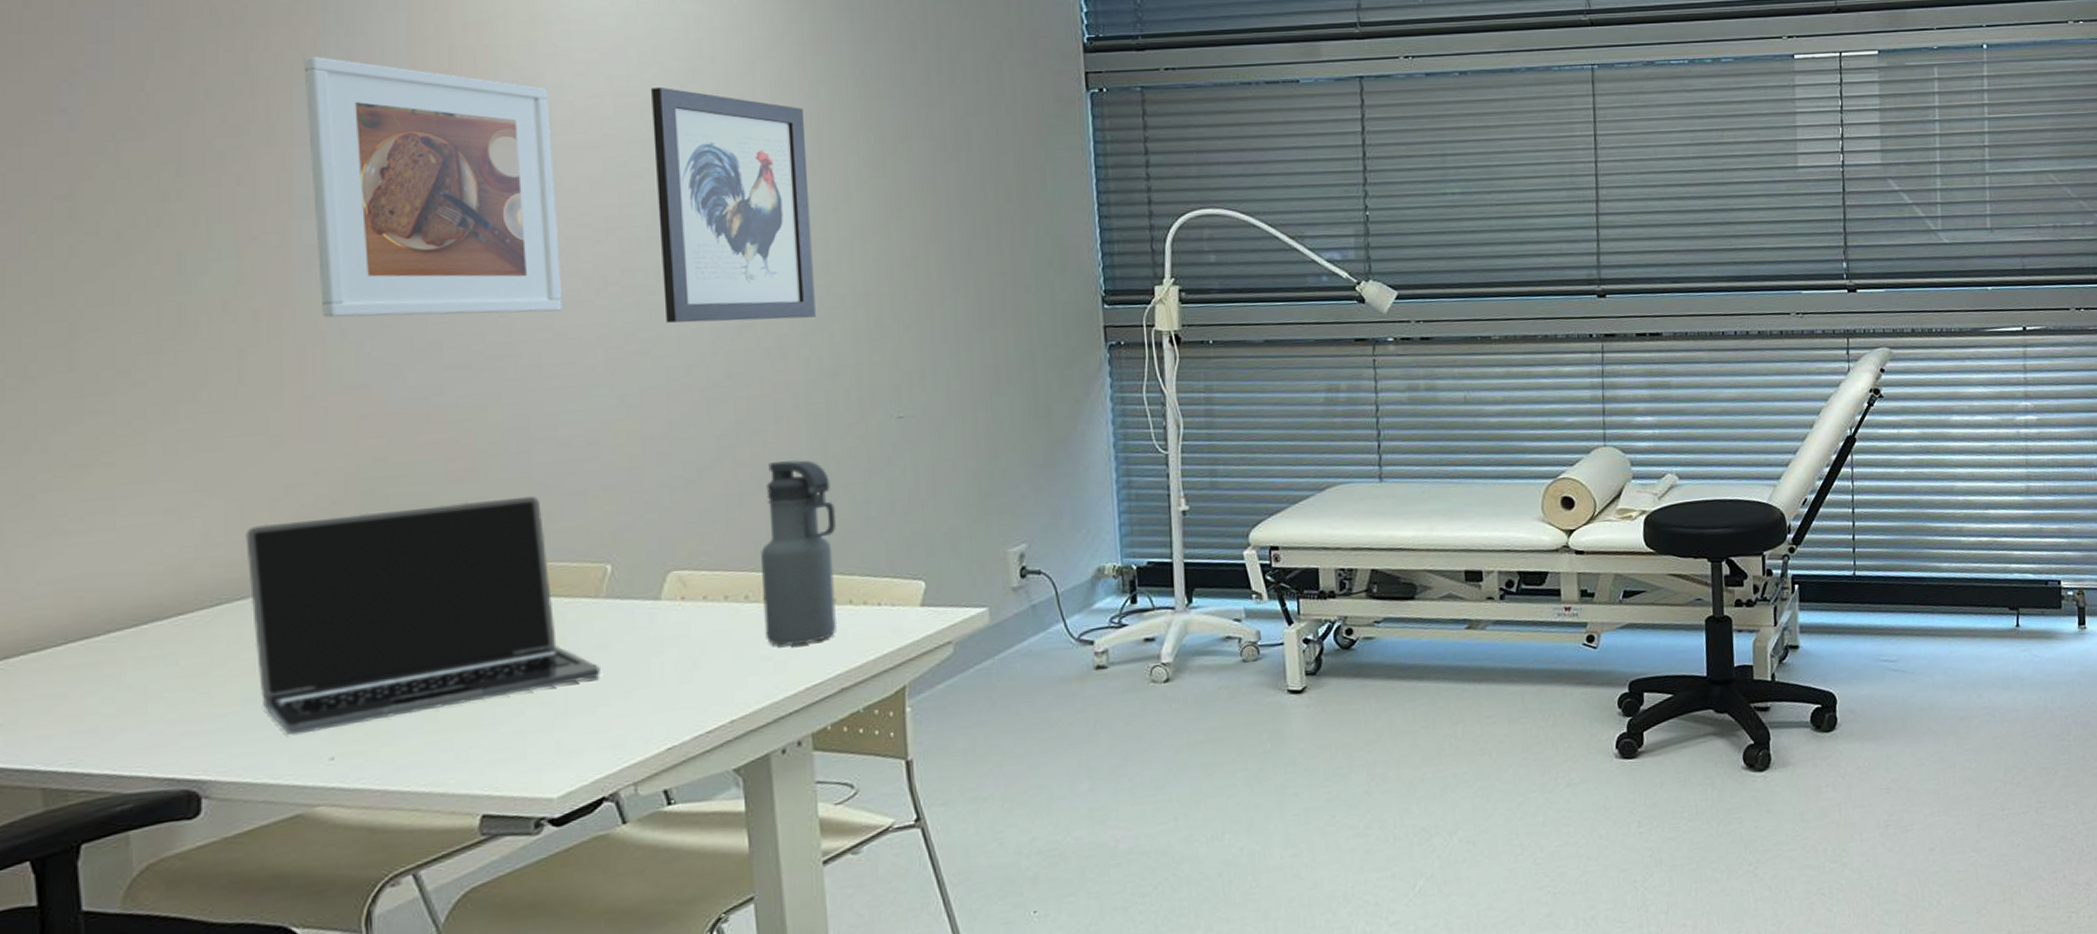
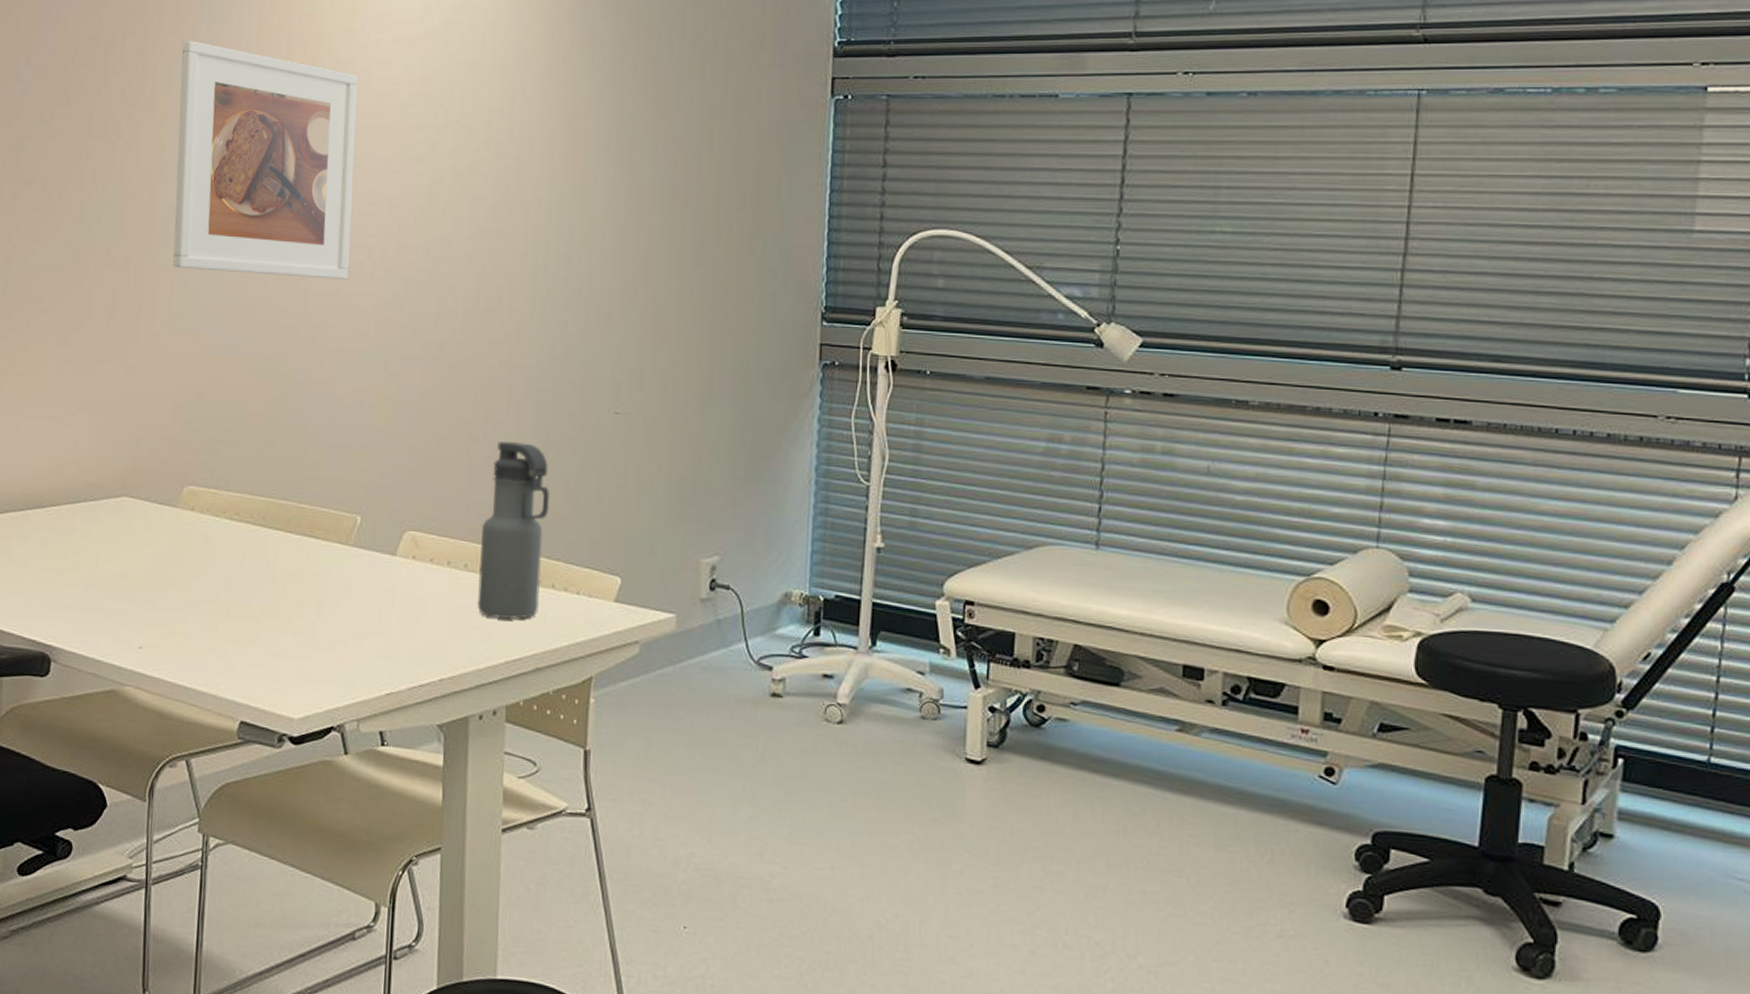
laptop: present [245,495,600,736] -> none [98,439,342,623]
wall art: present [651,86,816,323] -> none [428,77,565,306]

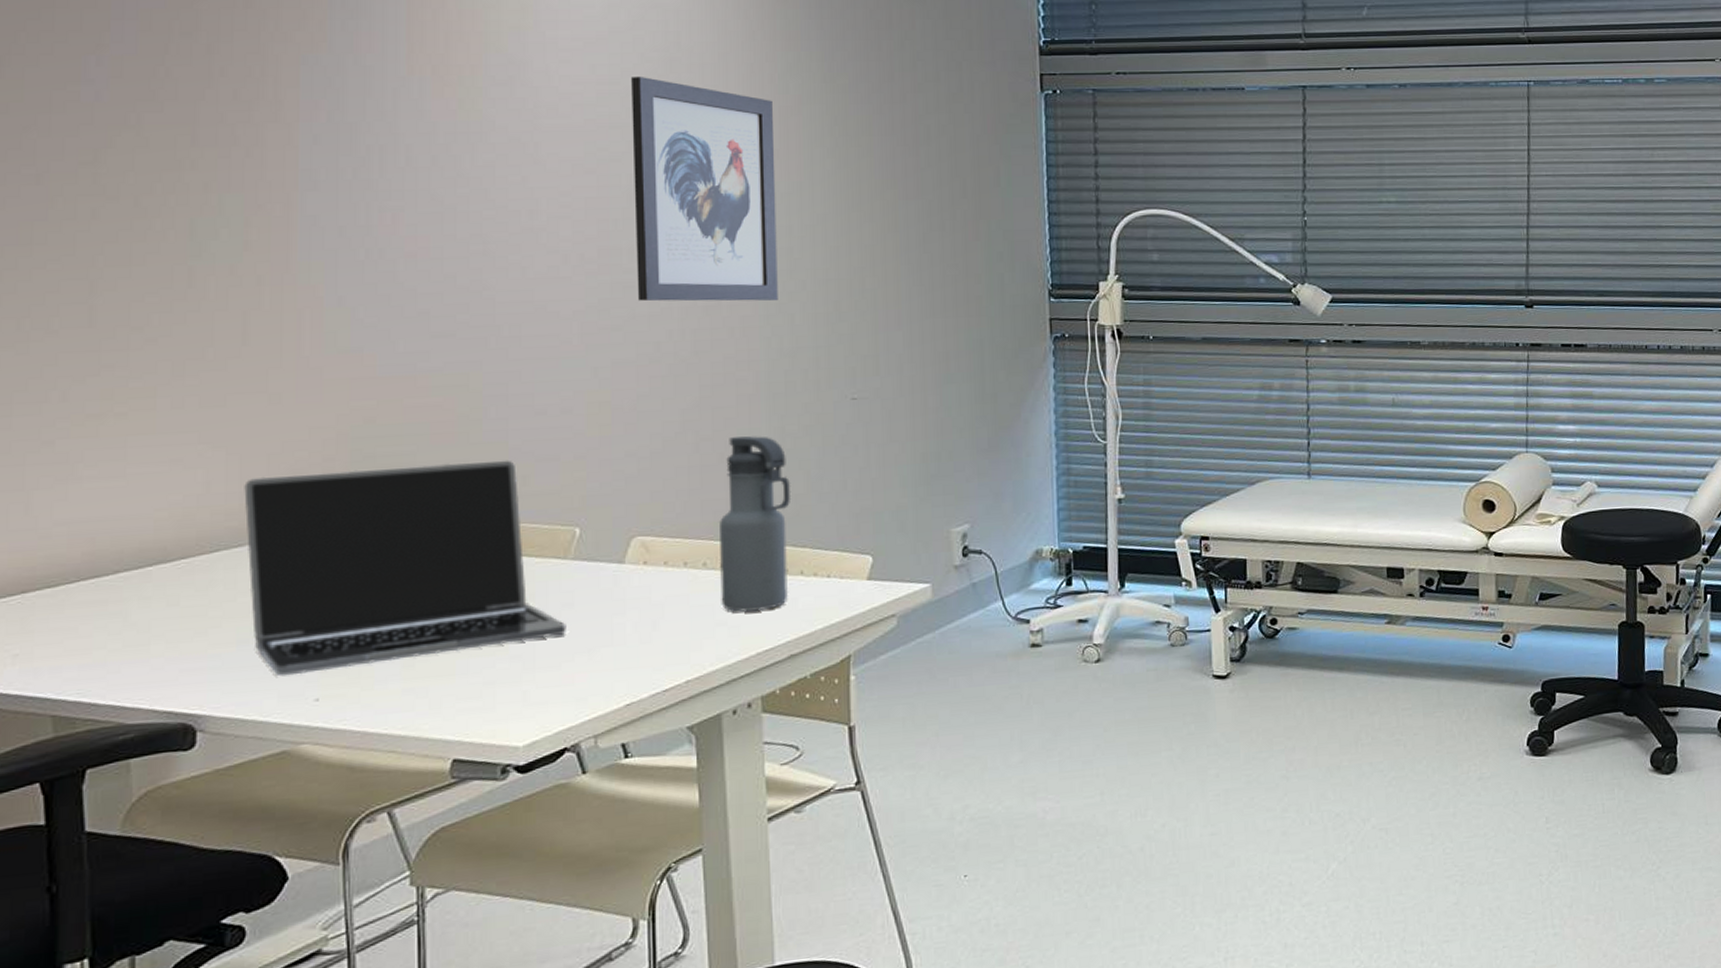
laptop: none [98,439,342,623] -> present [244,460,566,677]
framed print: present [173,40,358,280] -> none [310,37,542,287]
wall art: none [428,77,565,306] -> present [631,76,778,302]

